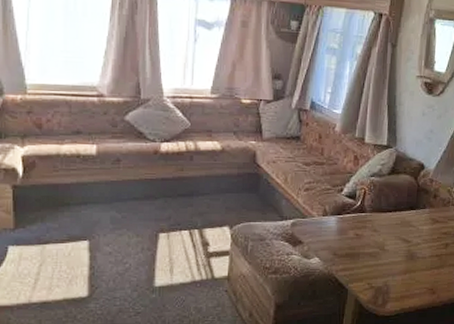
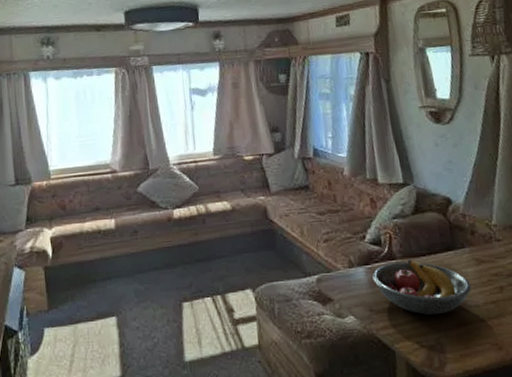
fruit bowl: none [342,213,423,263] -> present [372,259,471,316]

